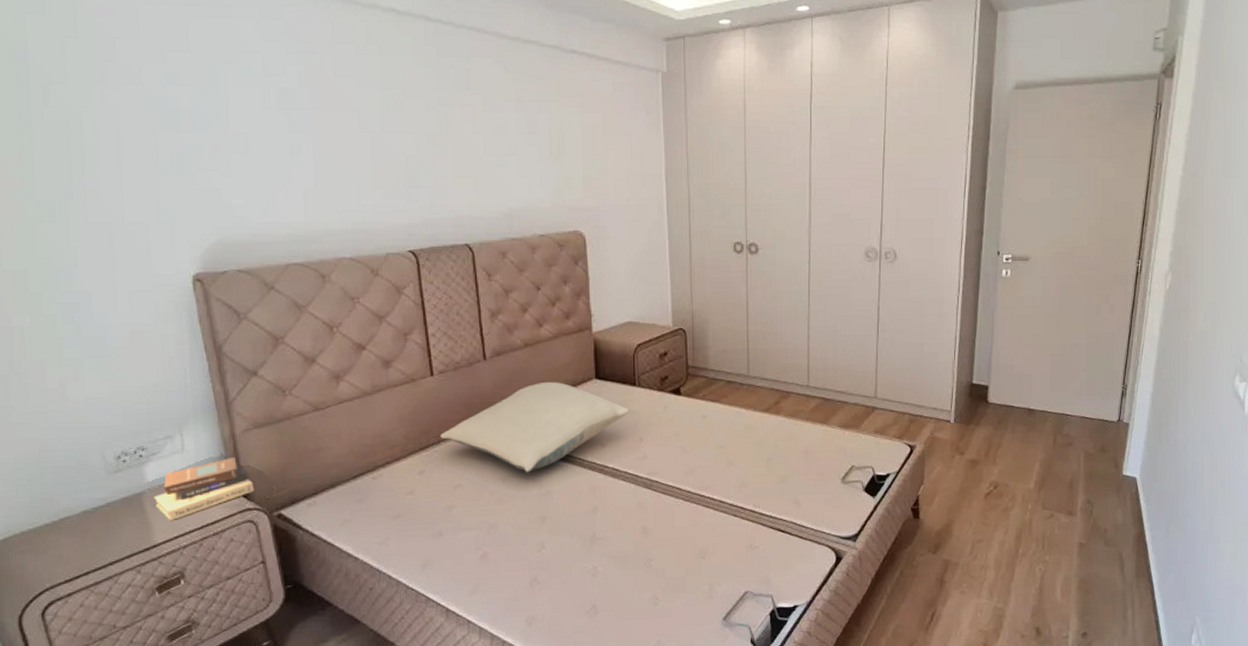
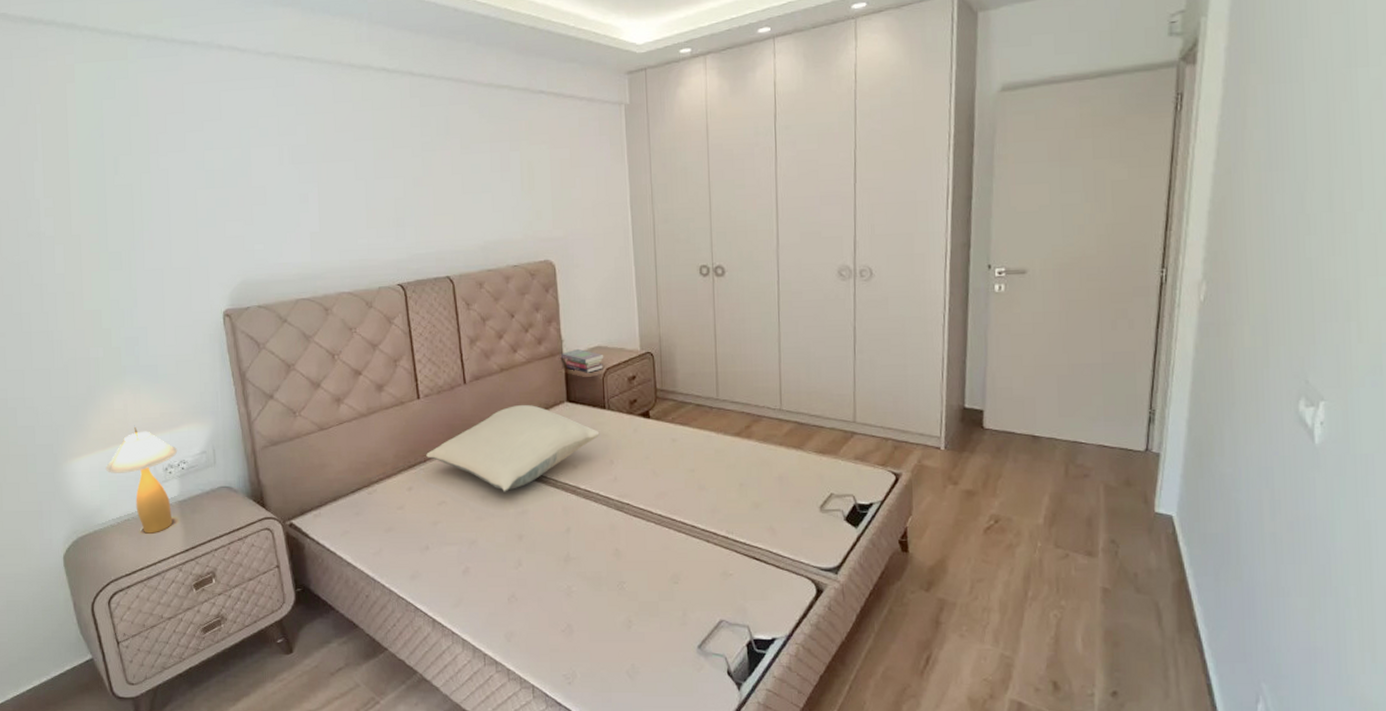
table lamp: none [35,408,134,532] -> present [105,426,178,534]
books: present [154,456,255,522] -> none [193,470,271,527]
books: none [590,325,635,349] -> present [561,349,604,373]

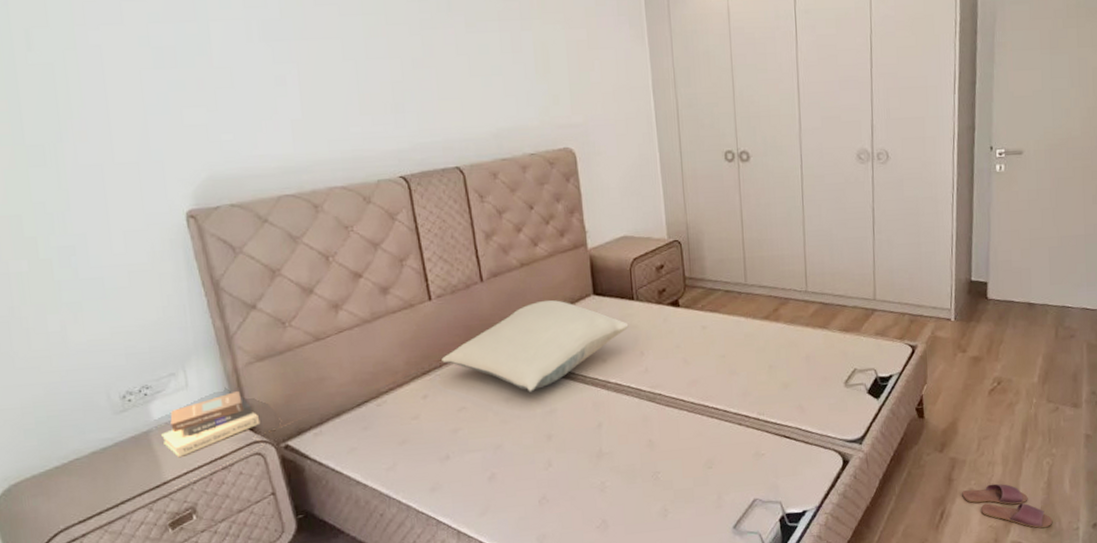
table lamp: present [105,426,178,534] -> none [41,350,138,473]
books: none [193,470,271,527] -> present [161,390,261,458]
books: present [561,349,604,373] -> none [586,240,631,265]
slippers: none [951,632,1061,690] -> present [962,483,1053,528]

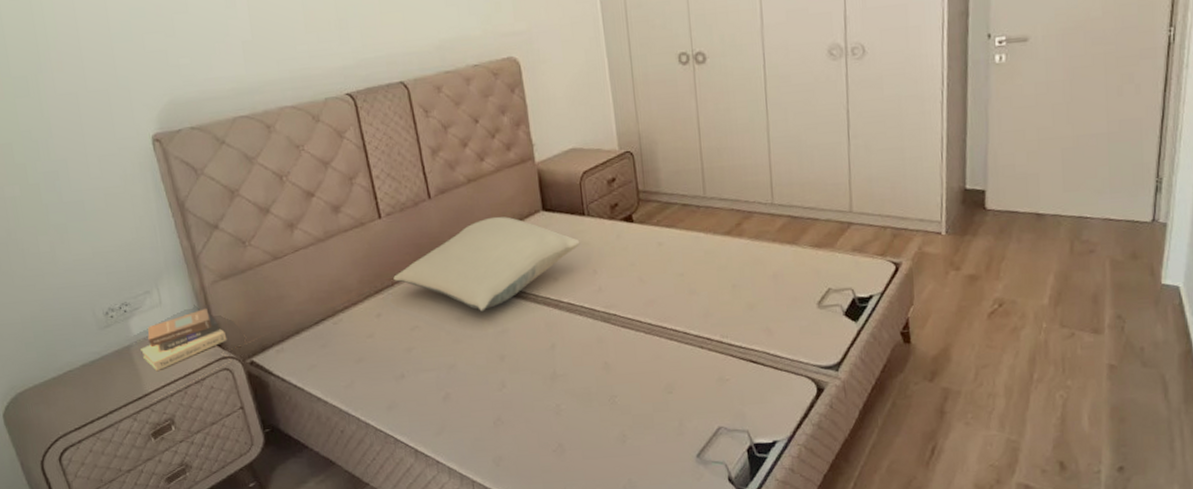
slippers: present [962,483,1053,528] -> none [956,418,1068,470]

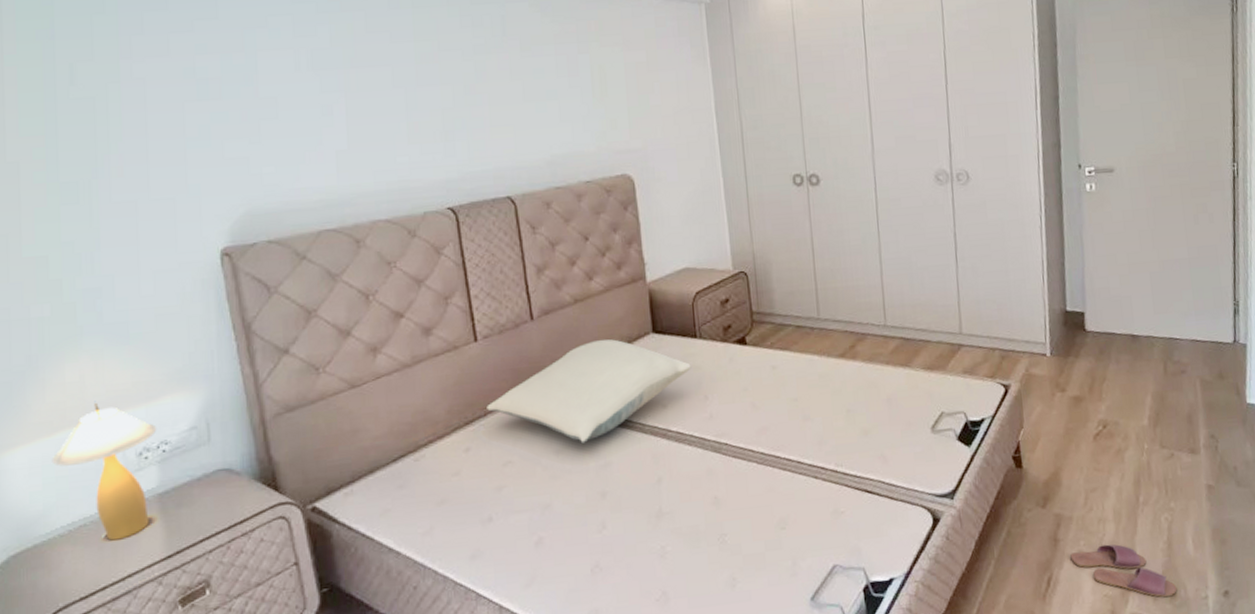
table lamp: none [38,269,121,384] -> present [51,402,157,541]
books: present [141,307,228,372] -> none [178,445,287,523]
slippers: none [956,418,1068,470] -> present [1070,544,1177,597]

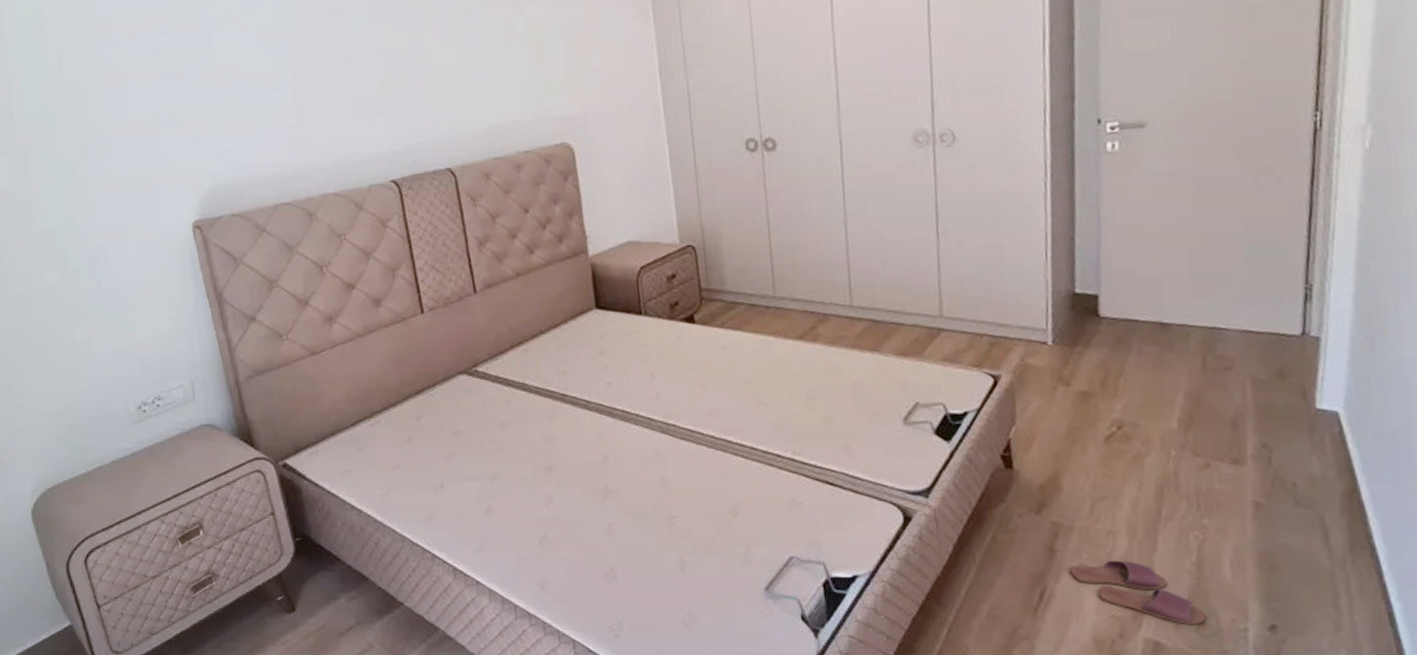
table lamp: present [51,402,157,541] -> none [71,360,152,482]
pillow: present [487,338,692,443] -> none [435,313,637,417]

